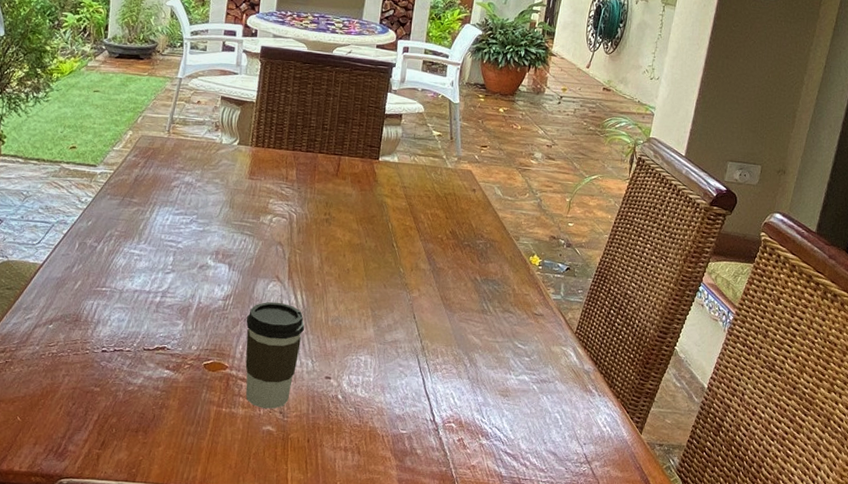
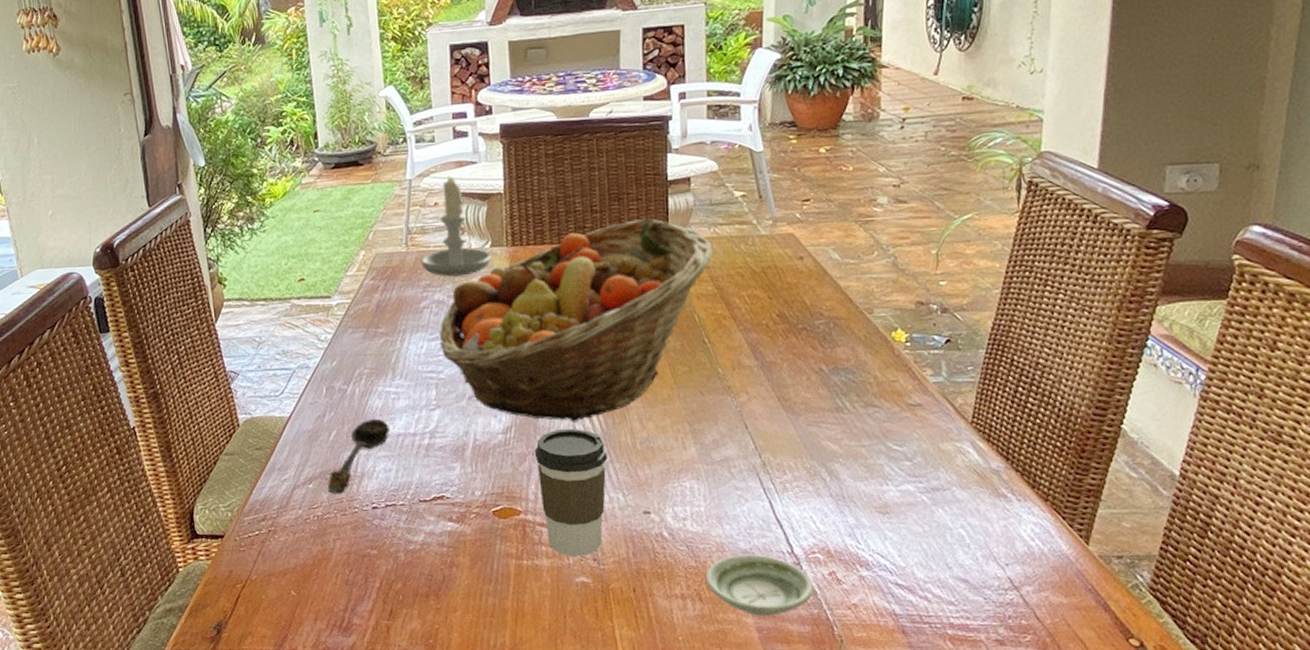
spoon: none [65,274,129,337] -> present [327,418,391,495]
candle: none [178,80,237,165] -> present [421,176,491,277]
fruit basket: none [182,141,411,298] -> present [439,218,713,422]
saucer: none [365,419,445,470] -> present [705,554,813,616]

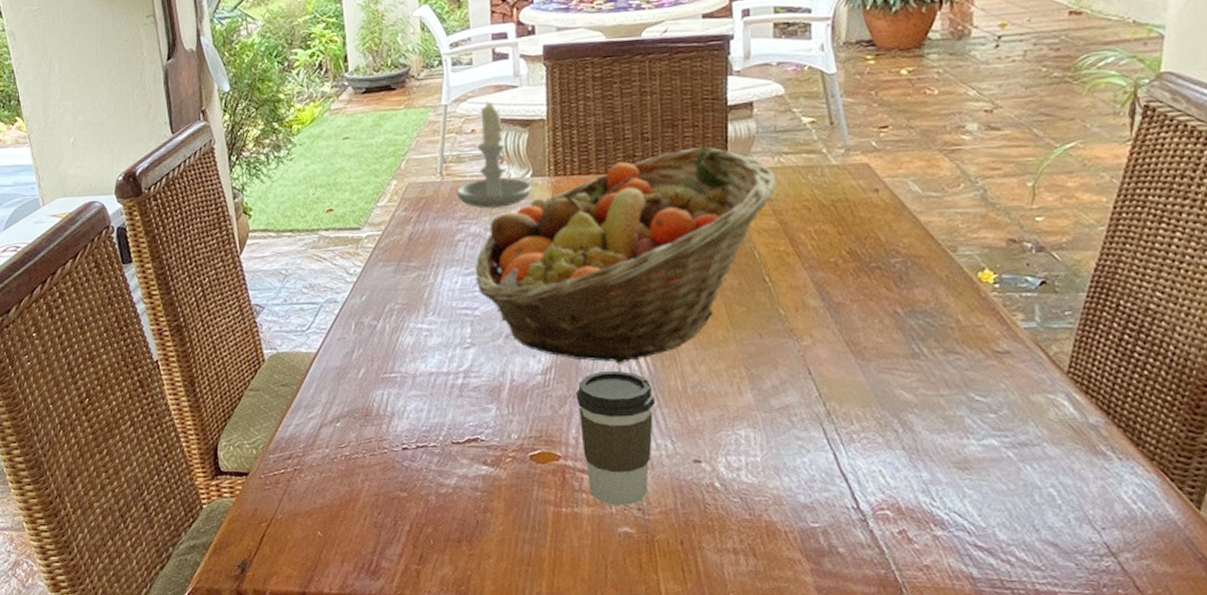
spoon: present [327,418,391,495] -> none [355,356,423,435]
saucer: present [705,554,813,616] -> none [760,509,880,575]

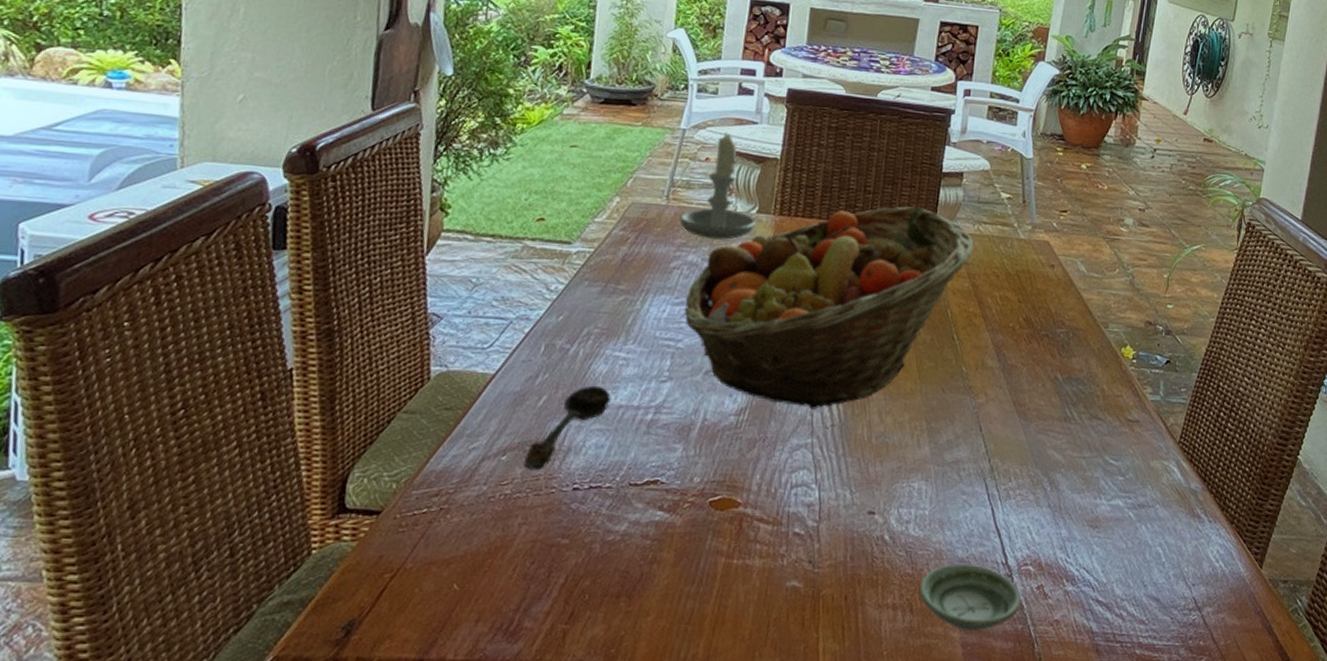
spoon: none [355,356,423,435] -> present [523,385,612,471]
coffee cup: present [575,370,655,505] -> none [764,415,841,557]
saucer: none [760,509,880,575] -> present [919,563,1021,630]

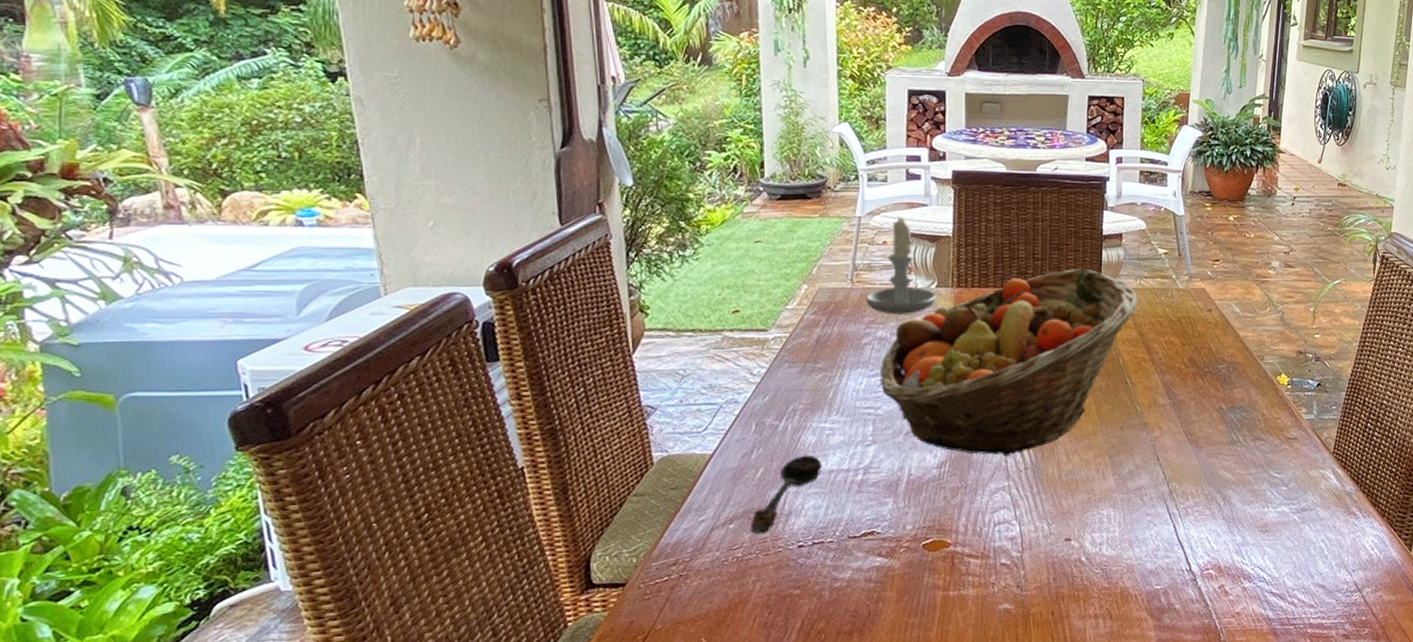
saucer: present [919,563,1021,630] -> none [1116,573,1205,629]

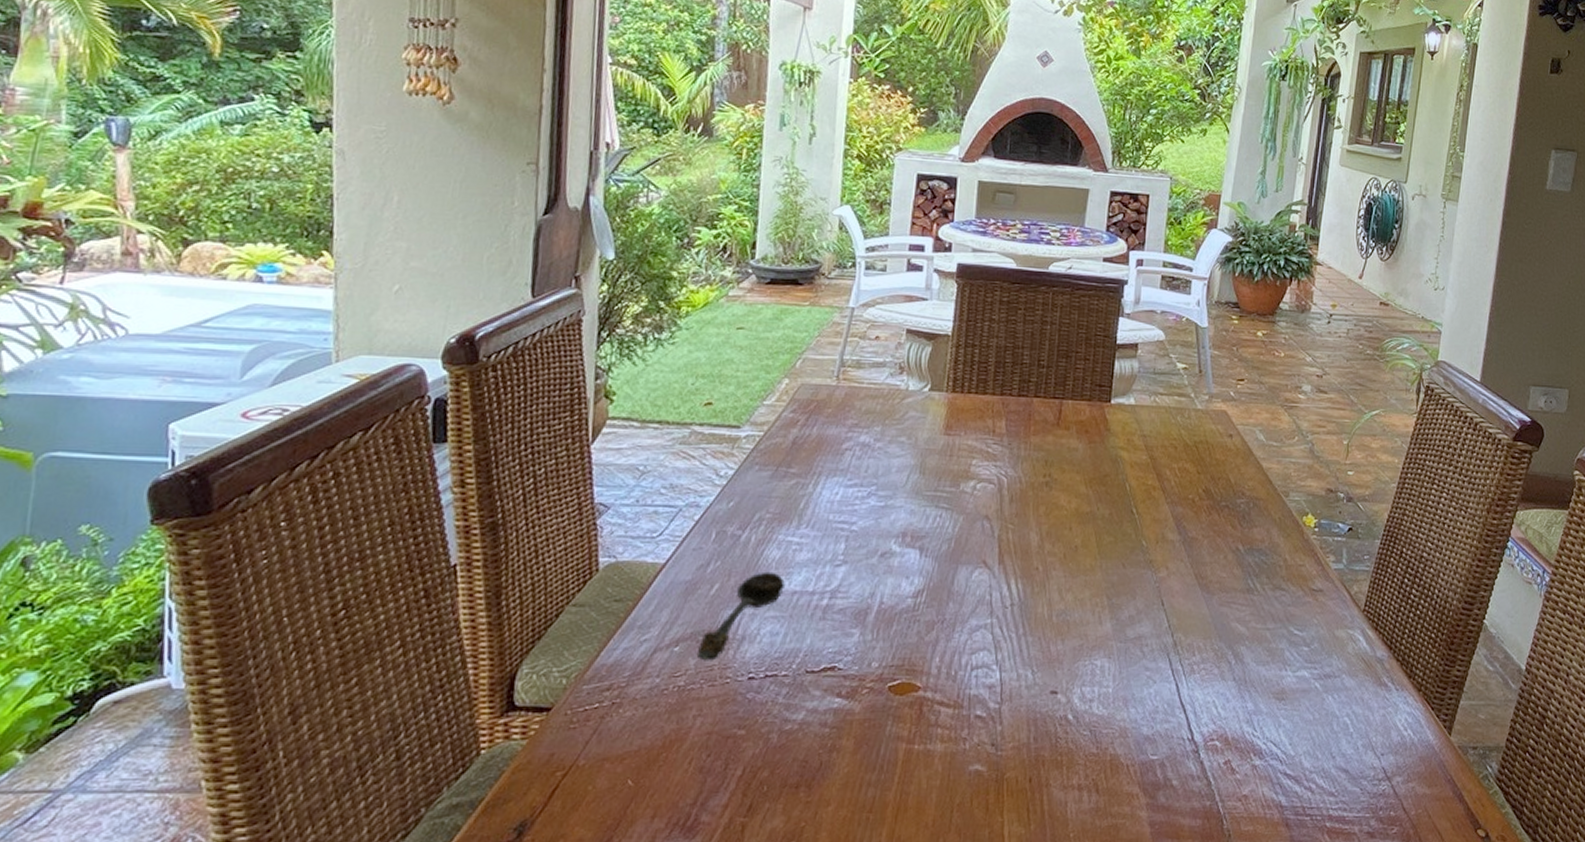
candle: present [866,216,936,315] -> none [850,309,928,419]
fruit basket: present [879,269,1138,457] -> none [857,379,1152,589]

